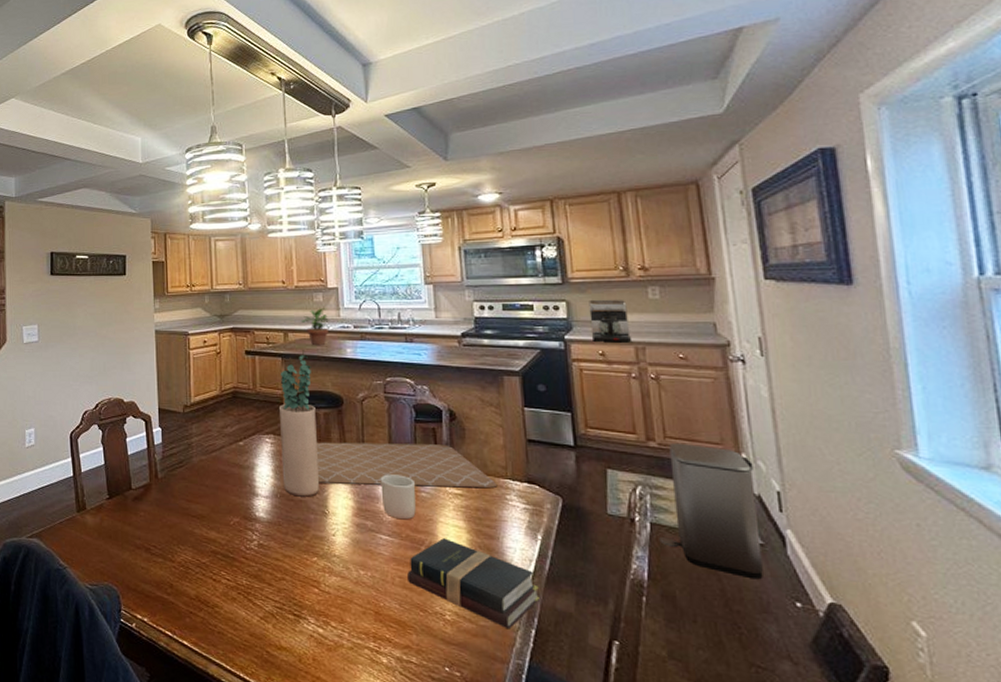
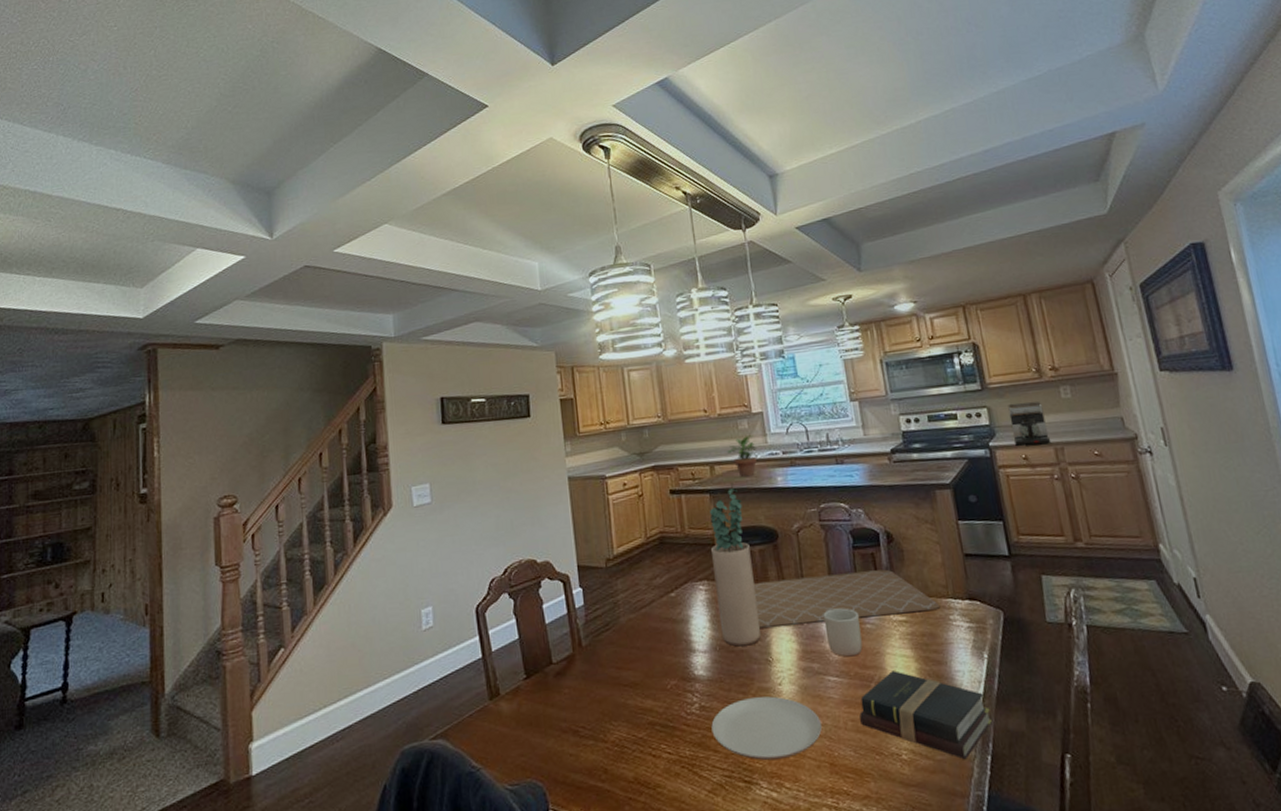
plate: none [267,543,370,601] -> present [711,696,822,761]
pedal bin: present [659,442,763,580] -> none [1095,540,1191,669]

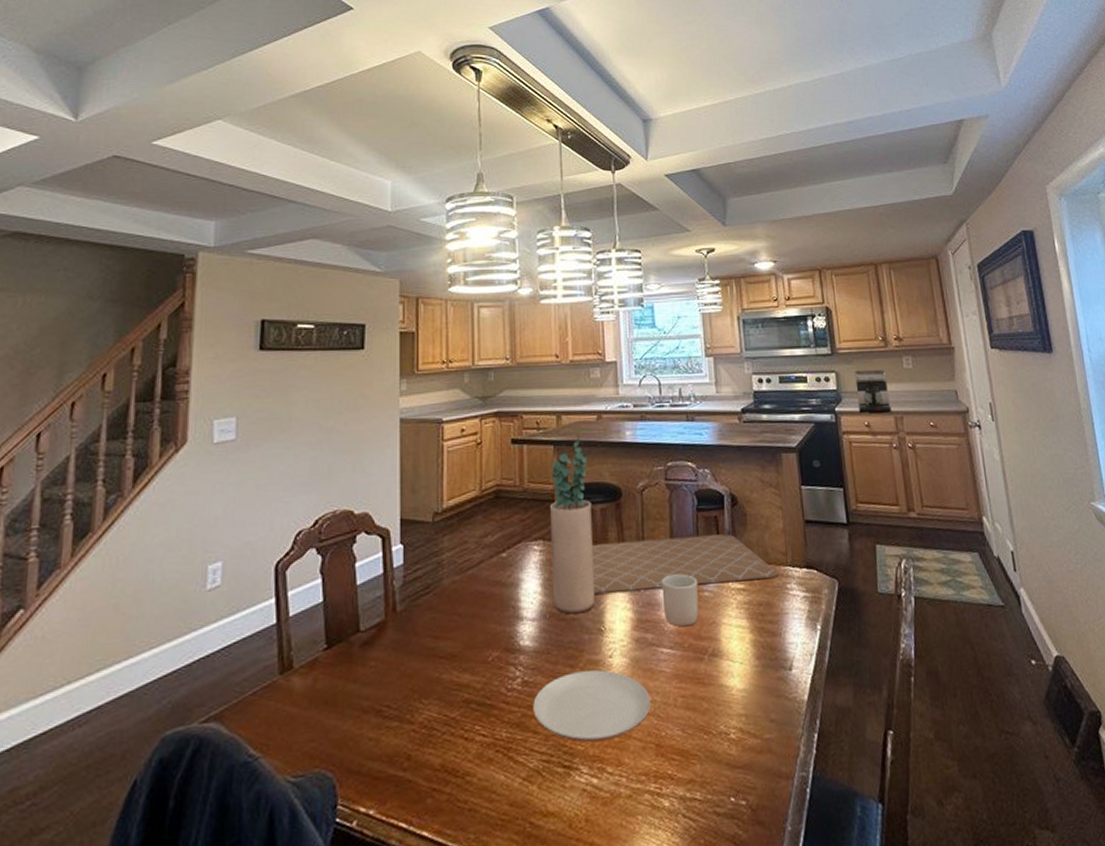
potted plant: present [727,435,757,478] -> none [576,385,607,430]
hardback book: present [859,671,992,760] -> none [690,642,821,738]

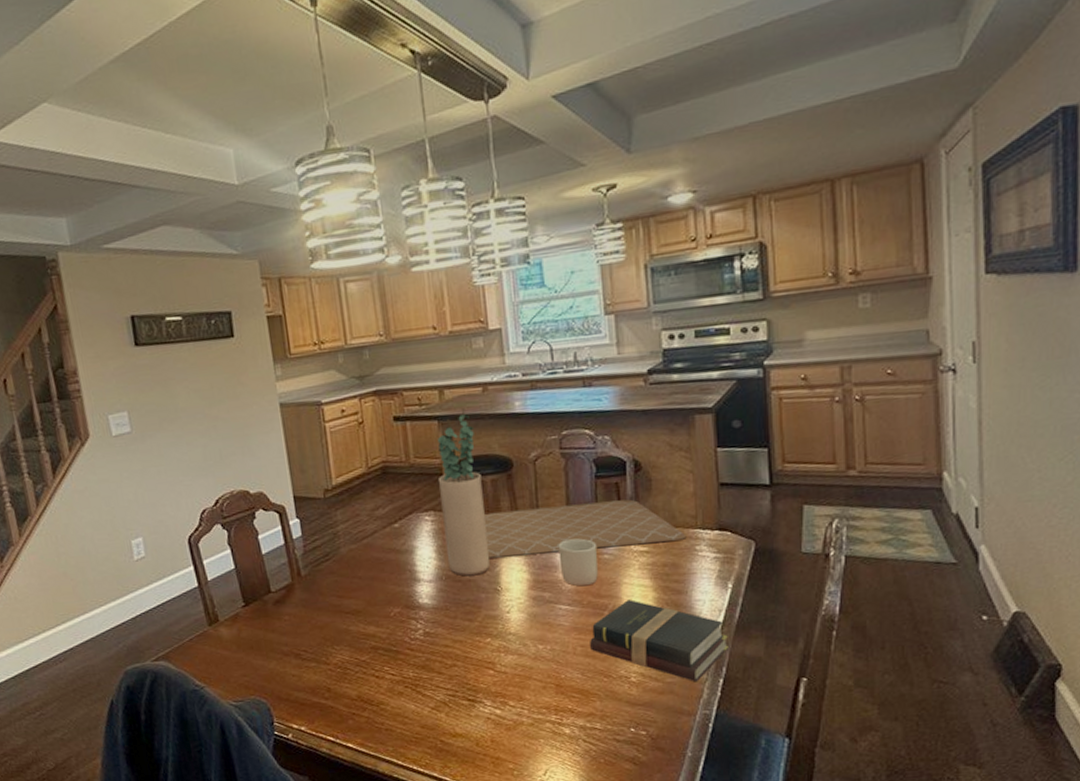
plate: present [533,670,650,743] -> none [435,623,550,682]
hardback book: none [690,642,821,738] -> present [590,600,728,682]
coffee maker: present [855,369,891,413] -> none [792,312,836,364]

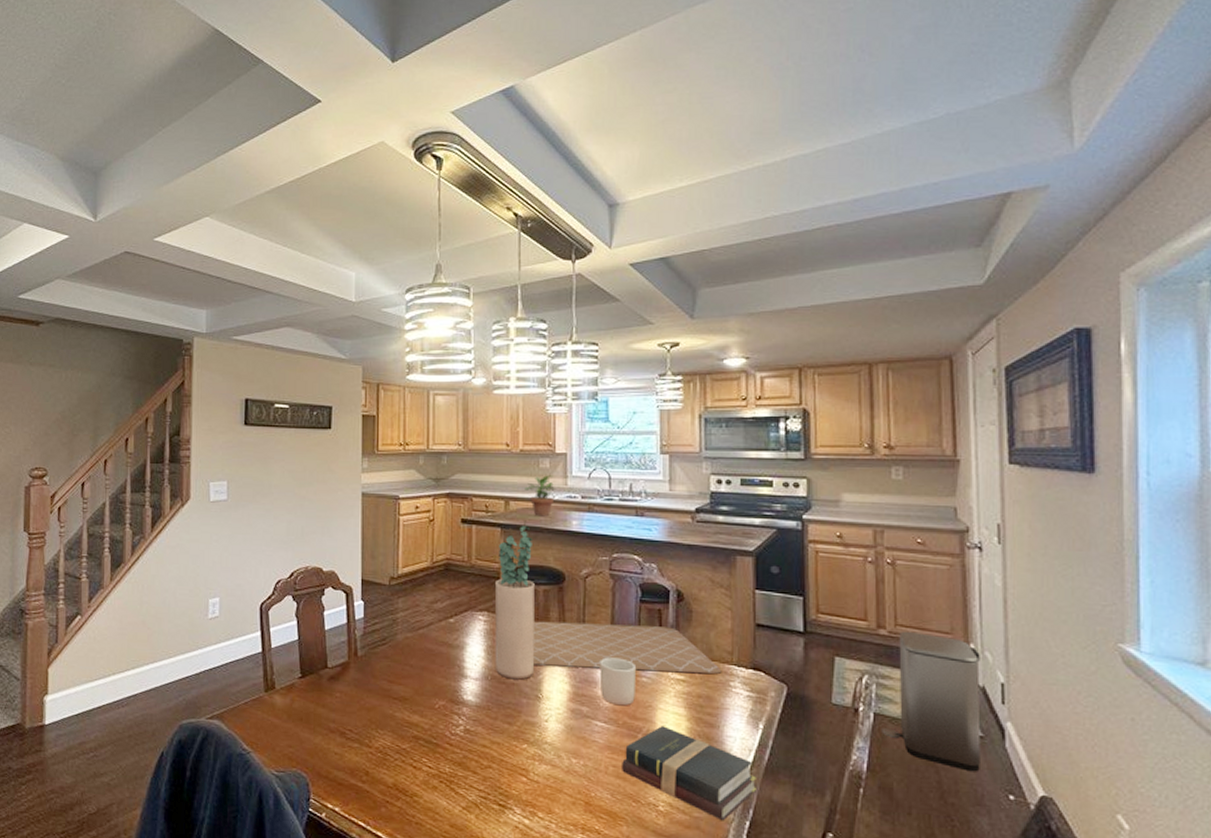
potted plant: none [458,355,493,403] -> present [524,475,555,517]
pedal bin: none [853,467,954,599] -> present [881,631,981,772]

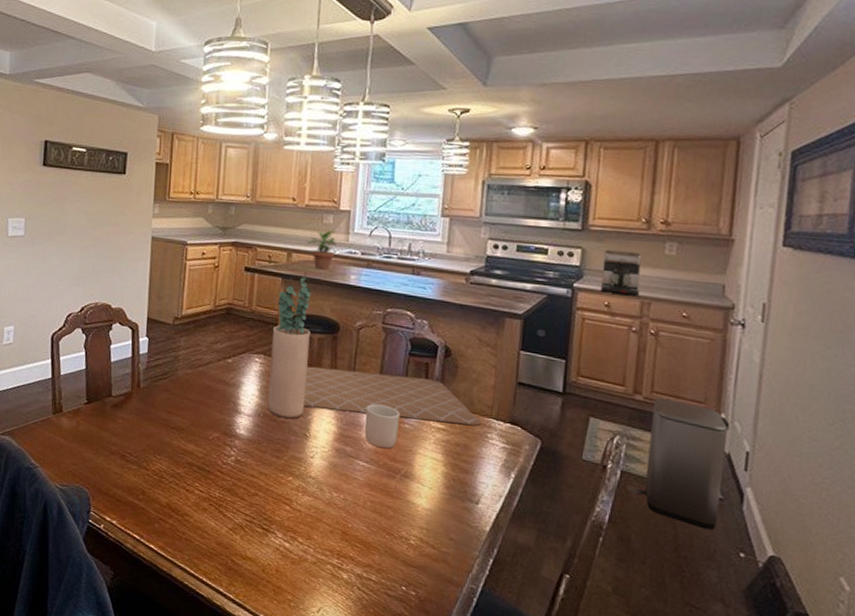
hardback book: present [622,726,756,821] -> none [379,469,504,557]
coffee maker: none [830,477,870,525] -> present [601,249,642,297]

